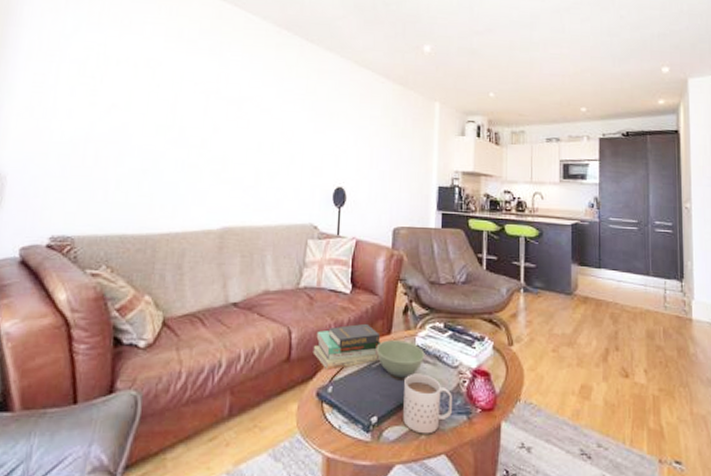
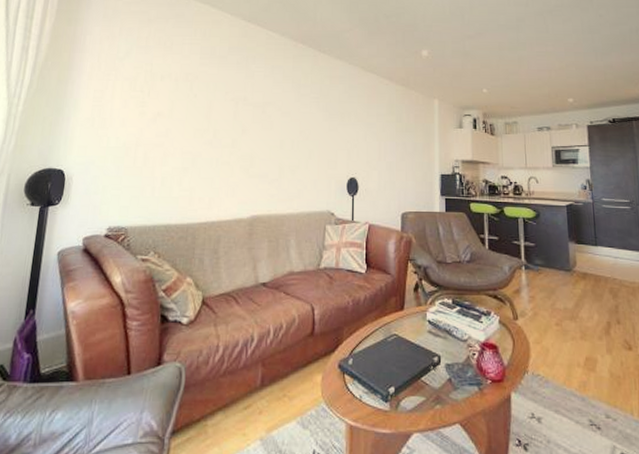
books: present [312,323,381,370] -> none [334,300,394,343]
bowl: present [376,340,425,381] -> none [391,315,436,353]
mug: present [402,373,452,434] -> none [417,346,464,404]

